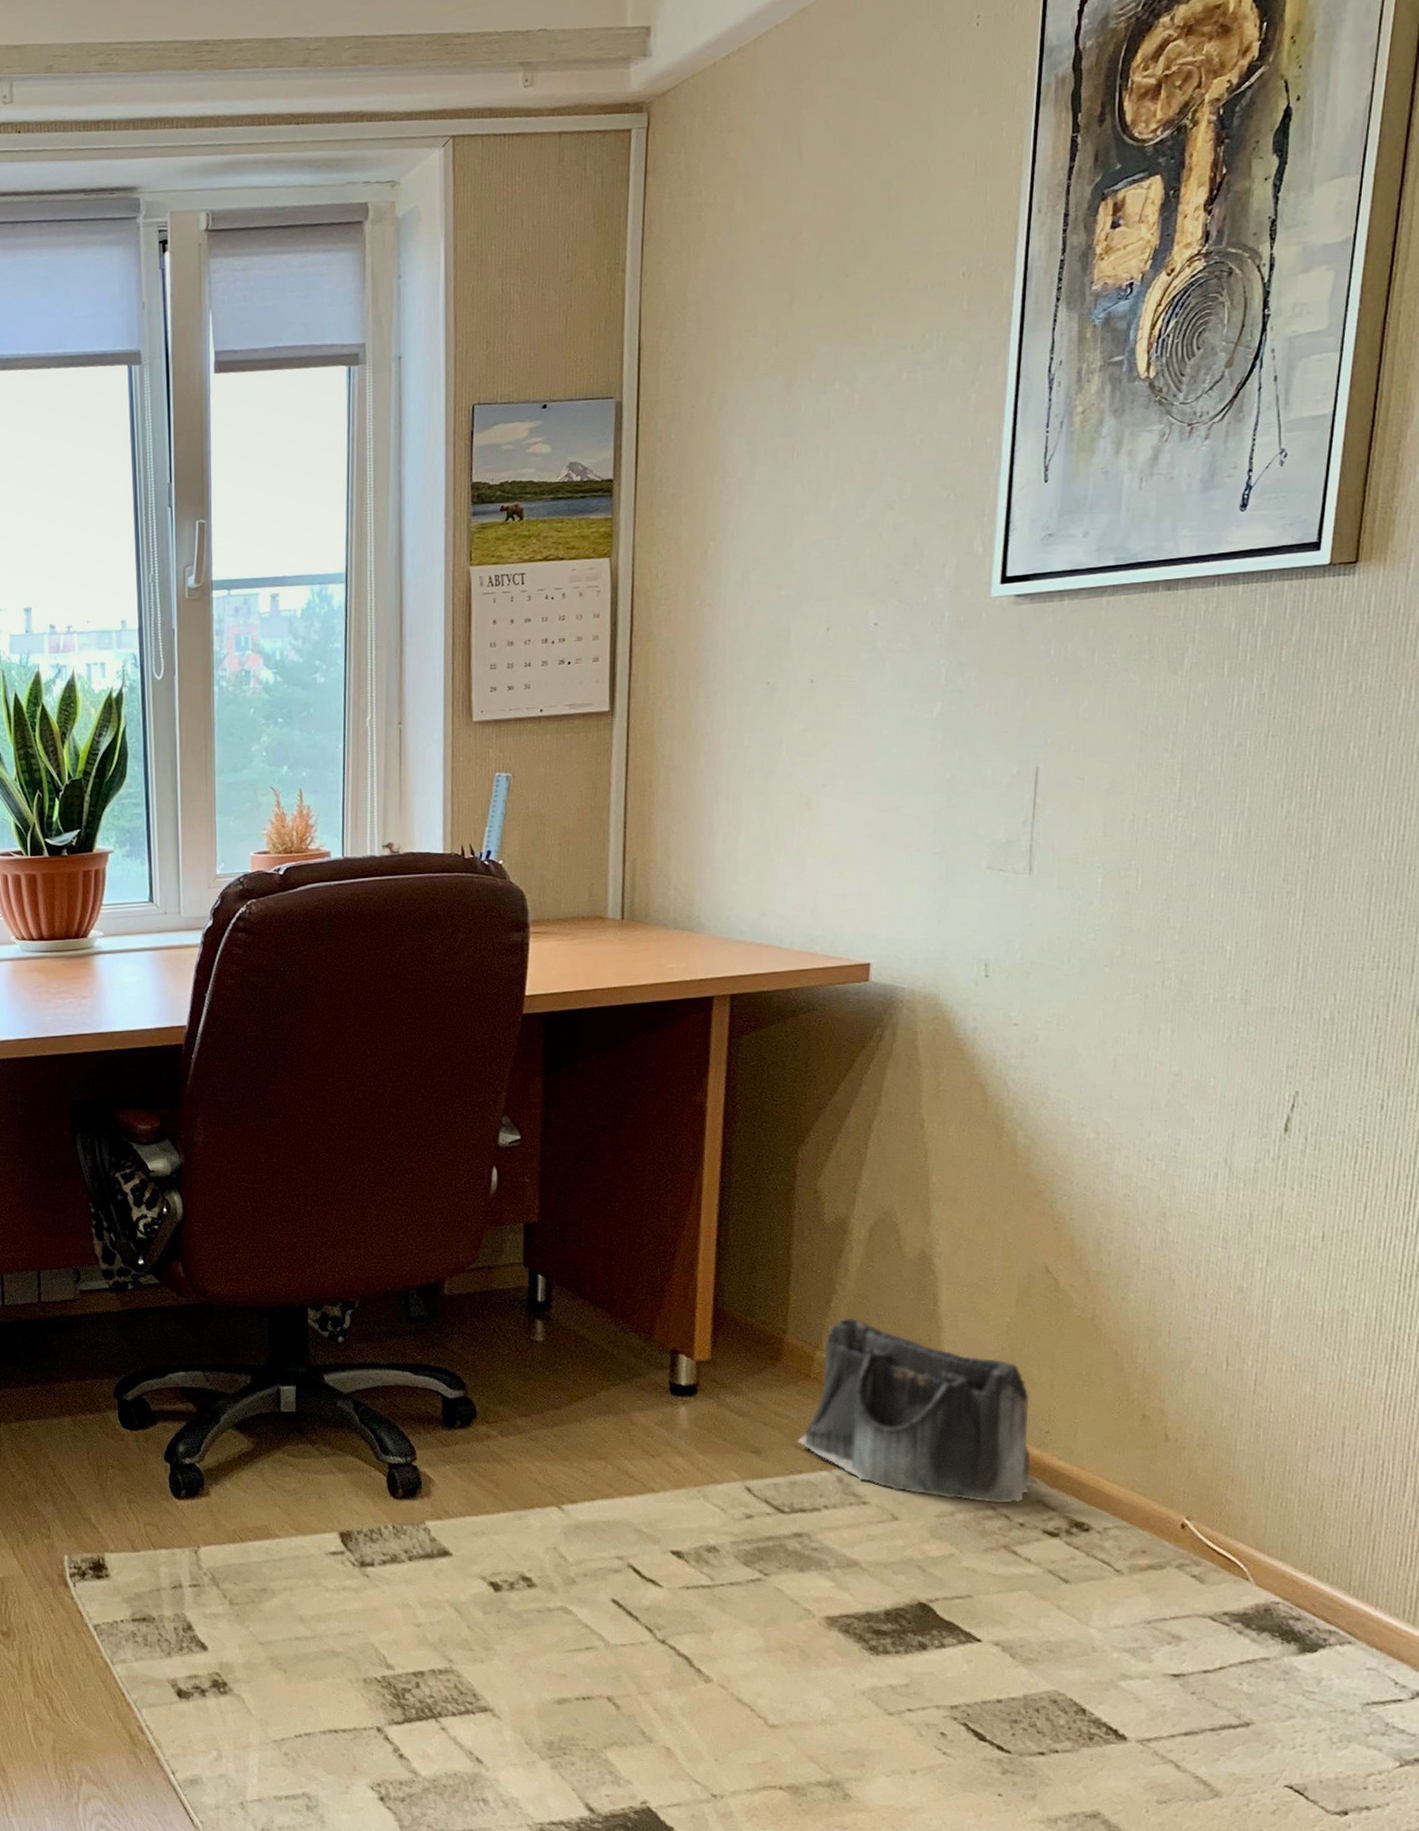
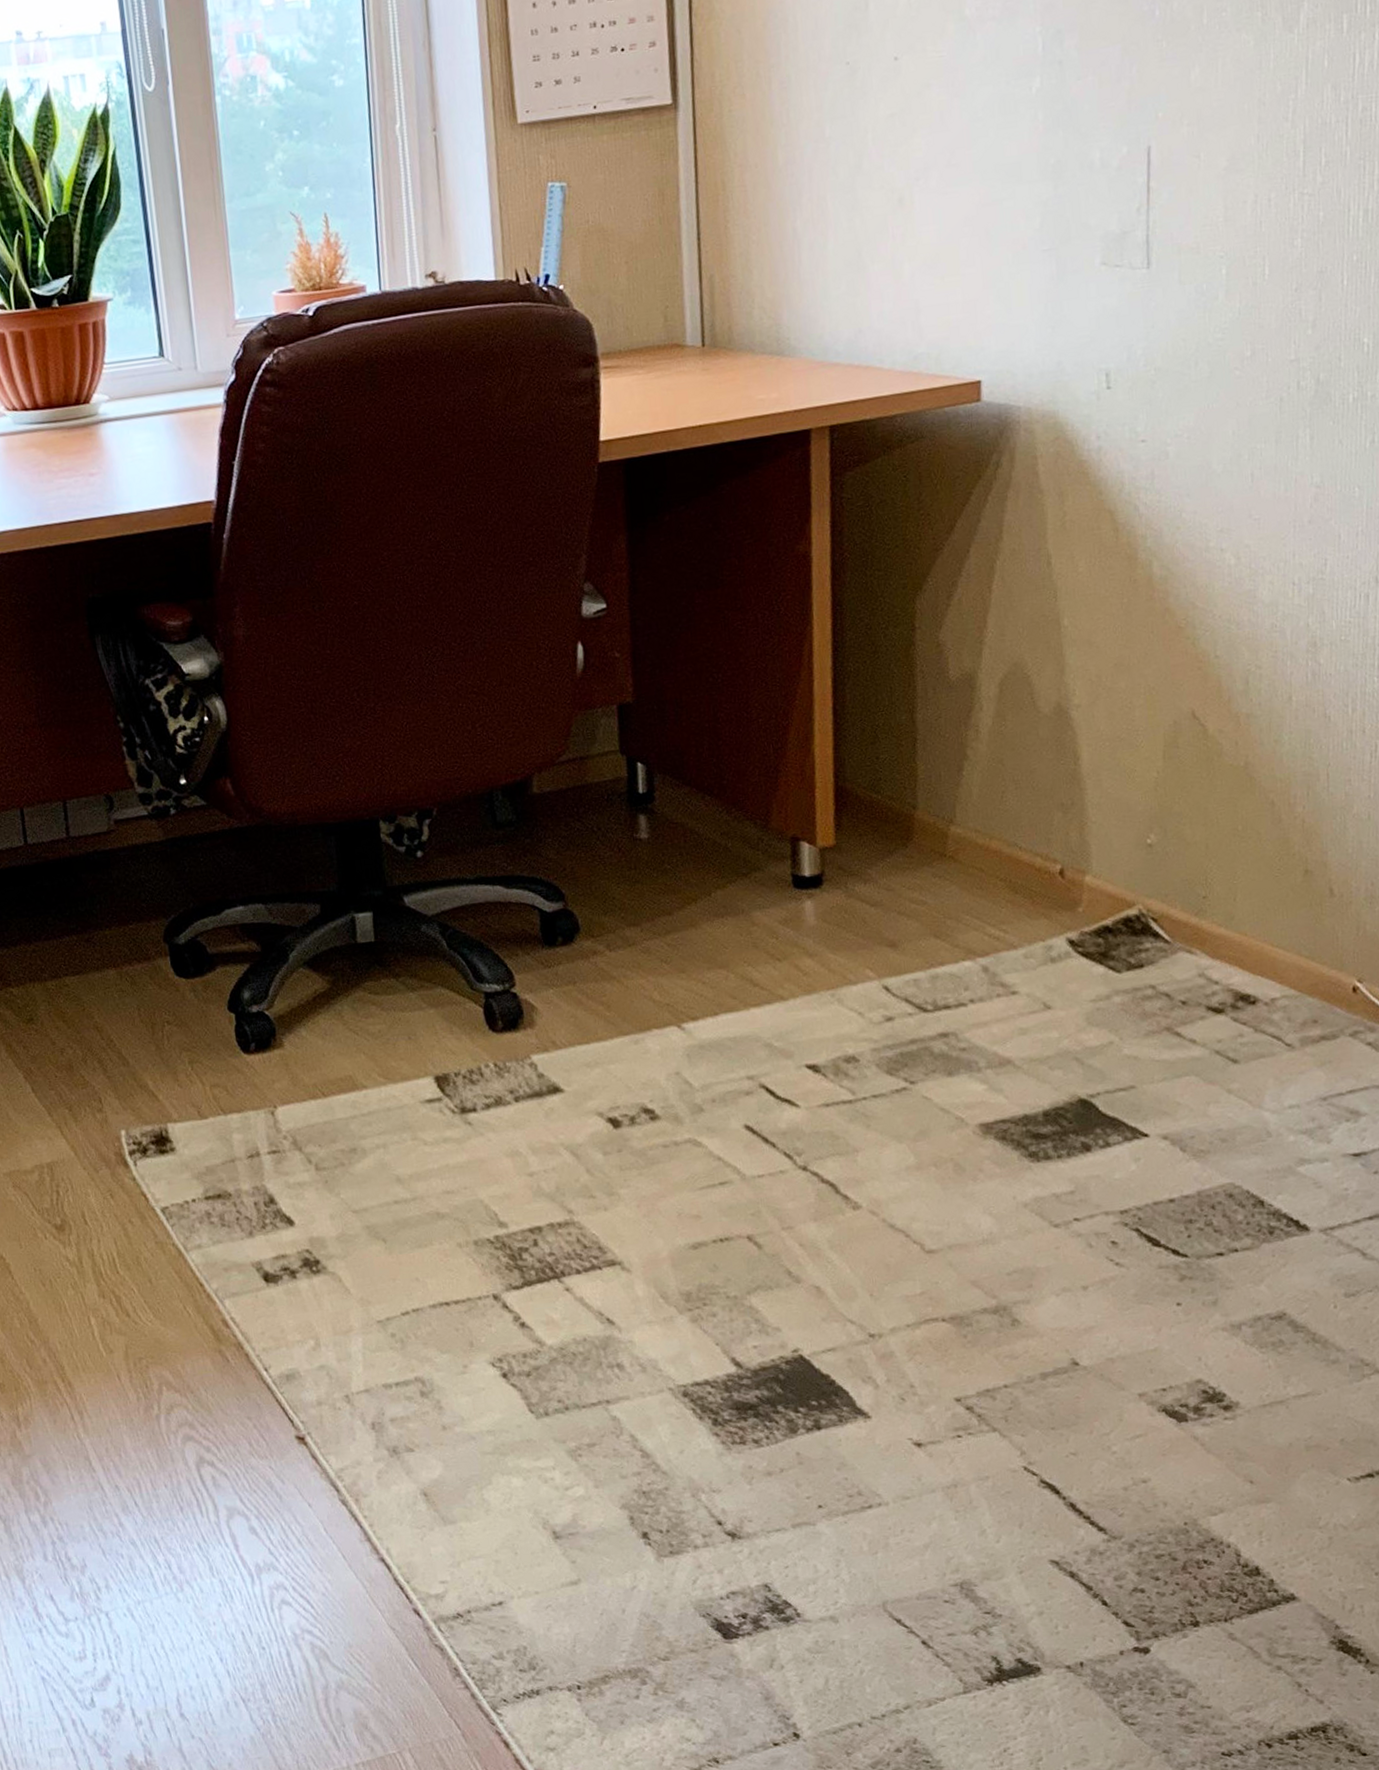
saddlebag: present [797,1318,1035,1504] -> none [936,785,1195,982]

